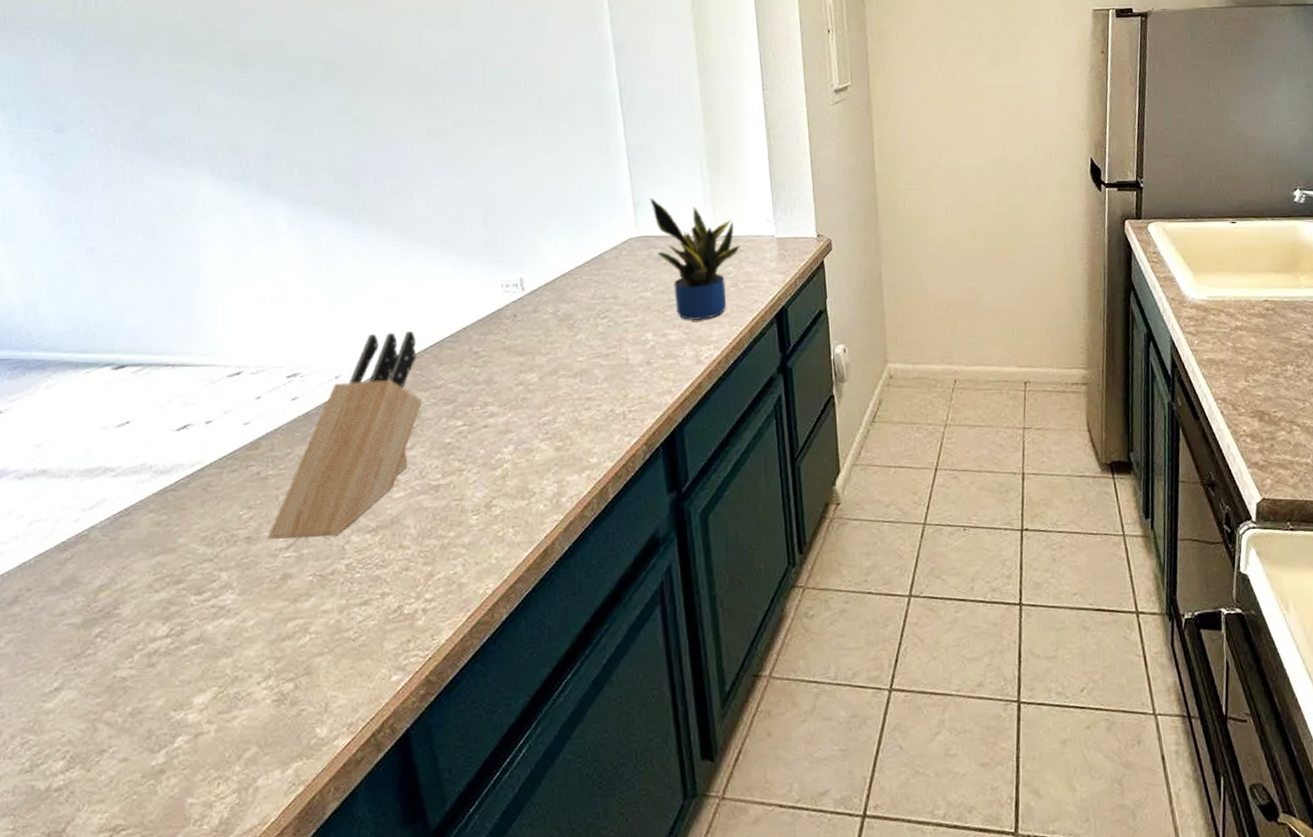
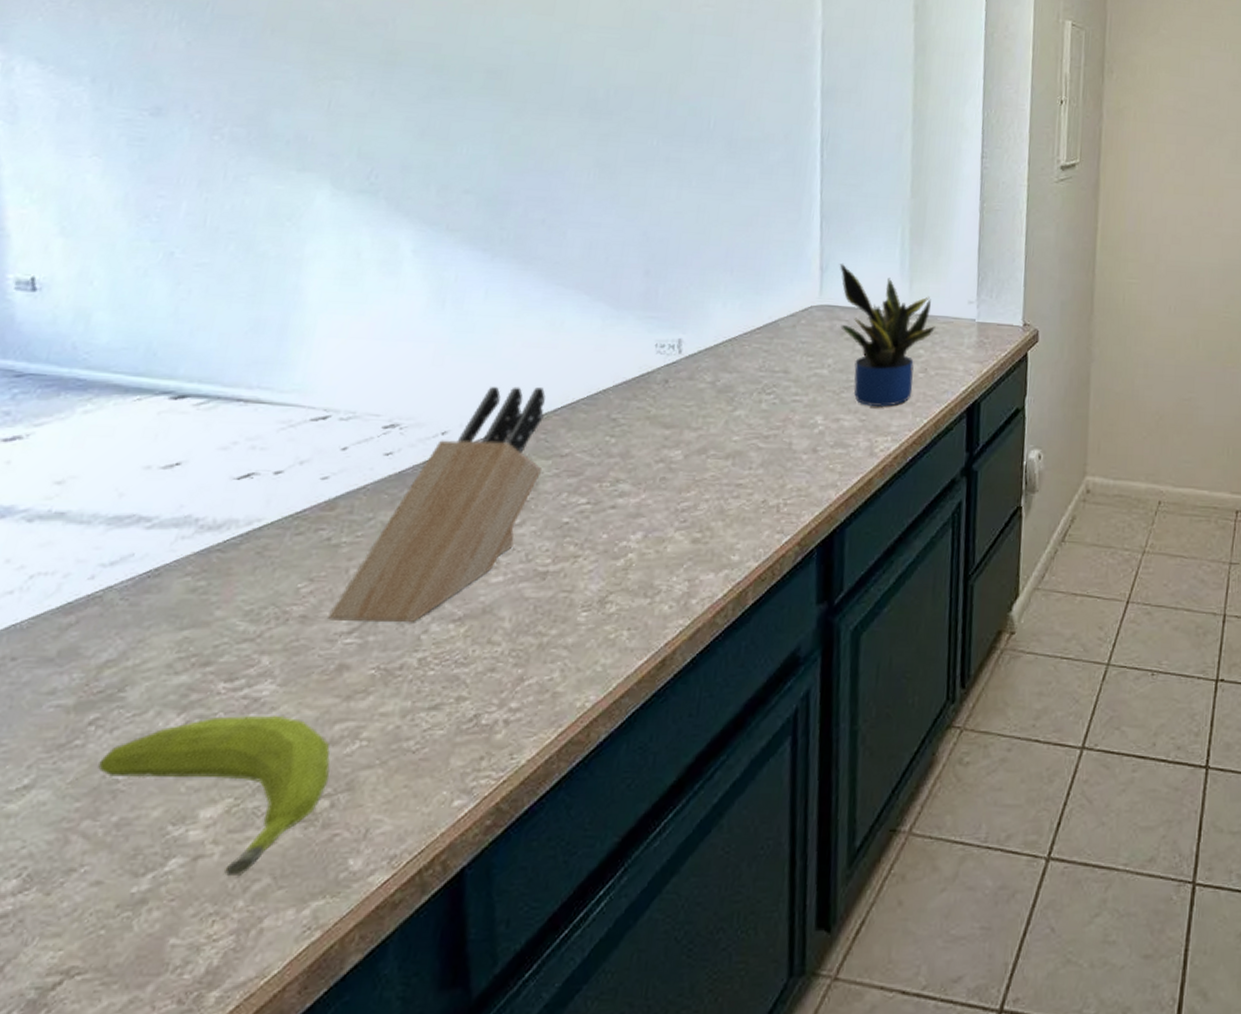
fruit: none [109,619,290,749] -> present [98,716,330,877]

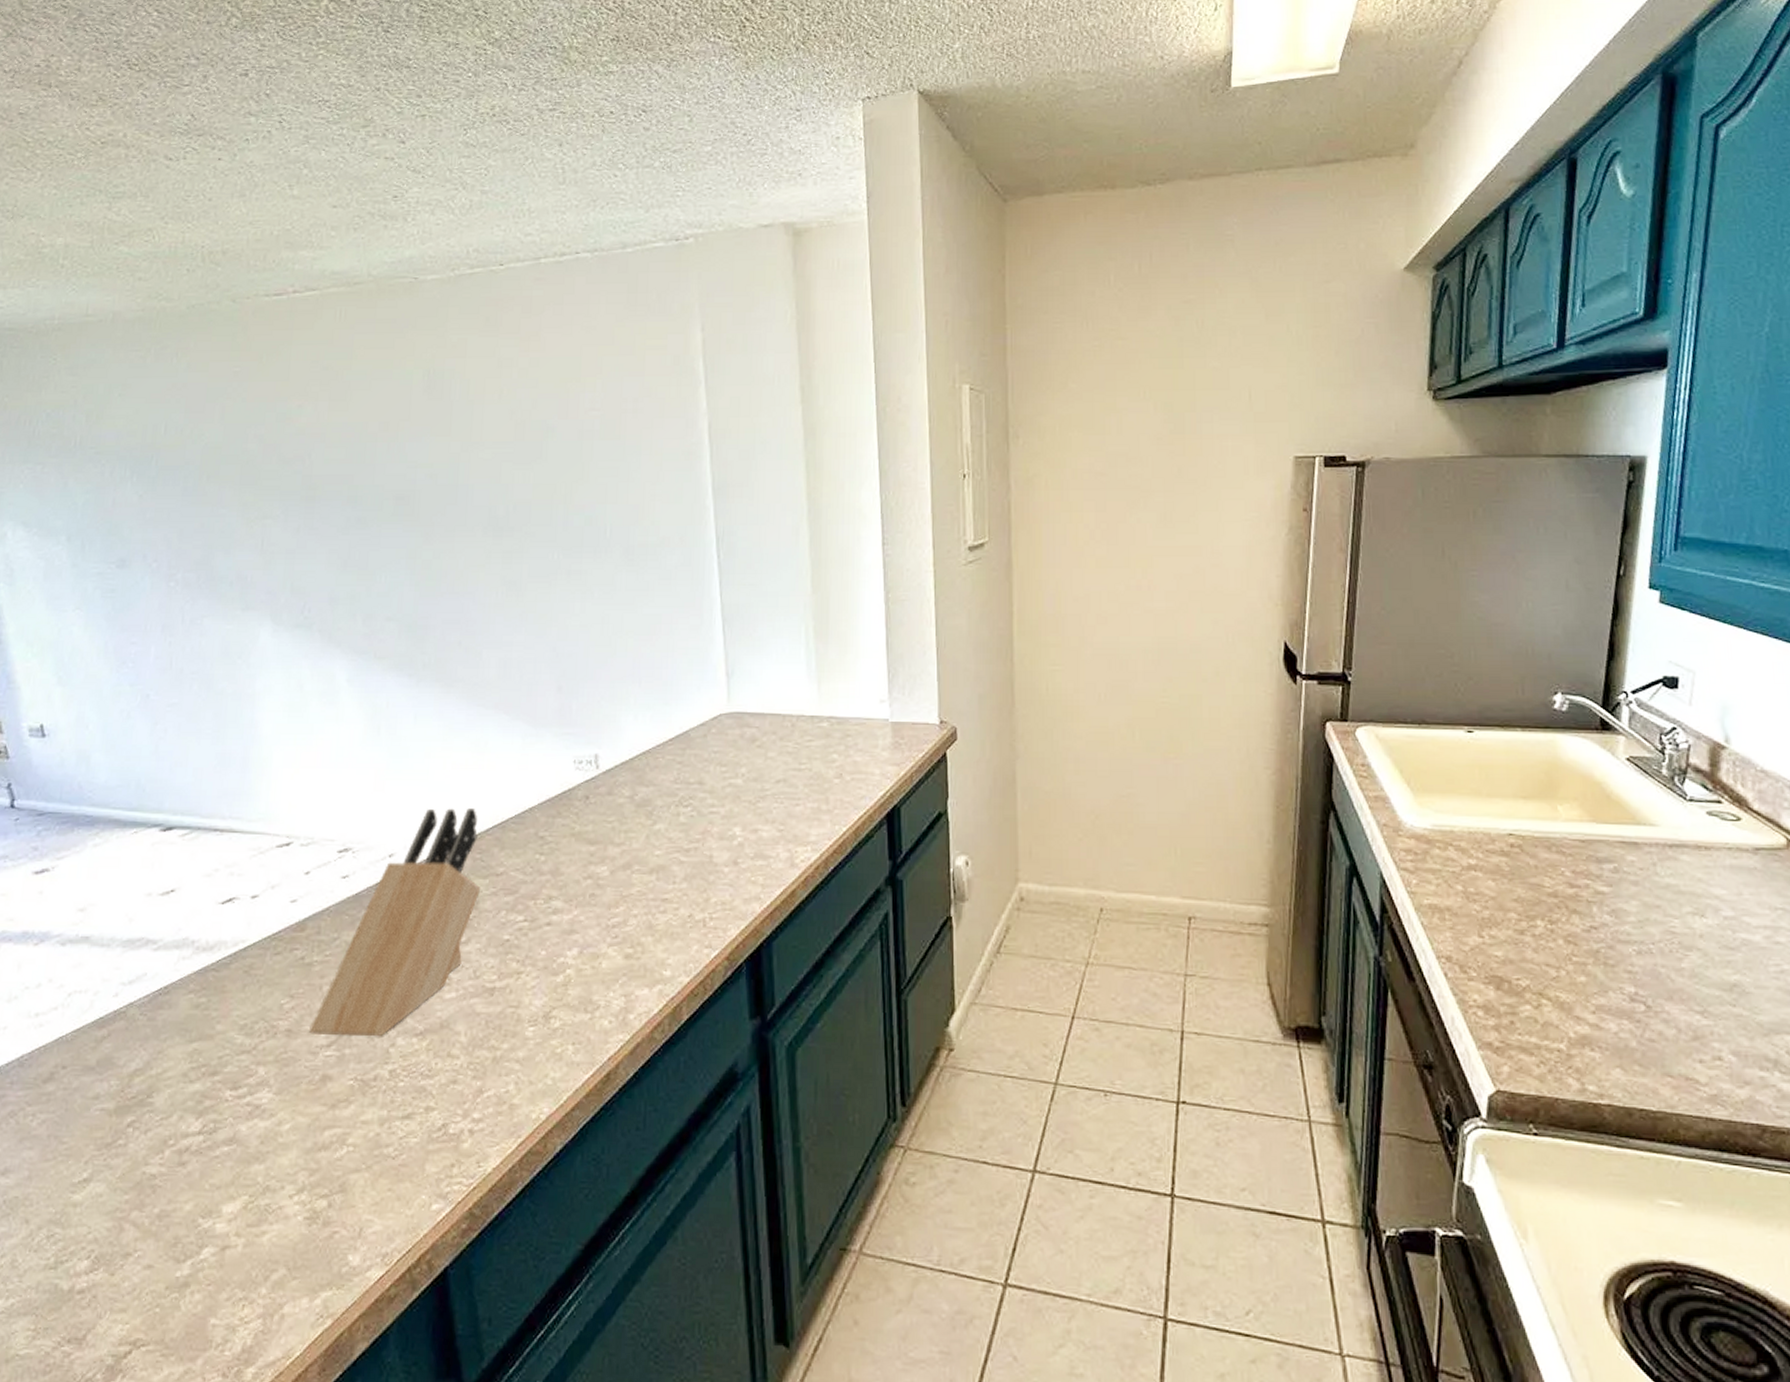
fruit: present [98,716,330,877] -> none [139,1121,325,1267]
potted plant: present [839,264,935,408] -> none [745,668,847,816]

